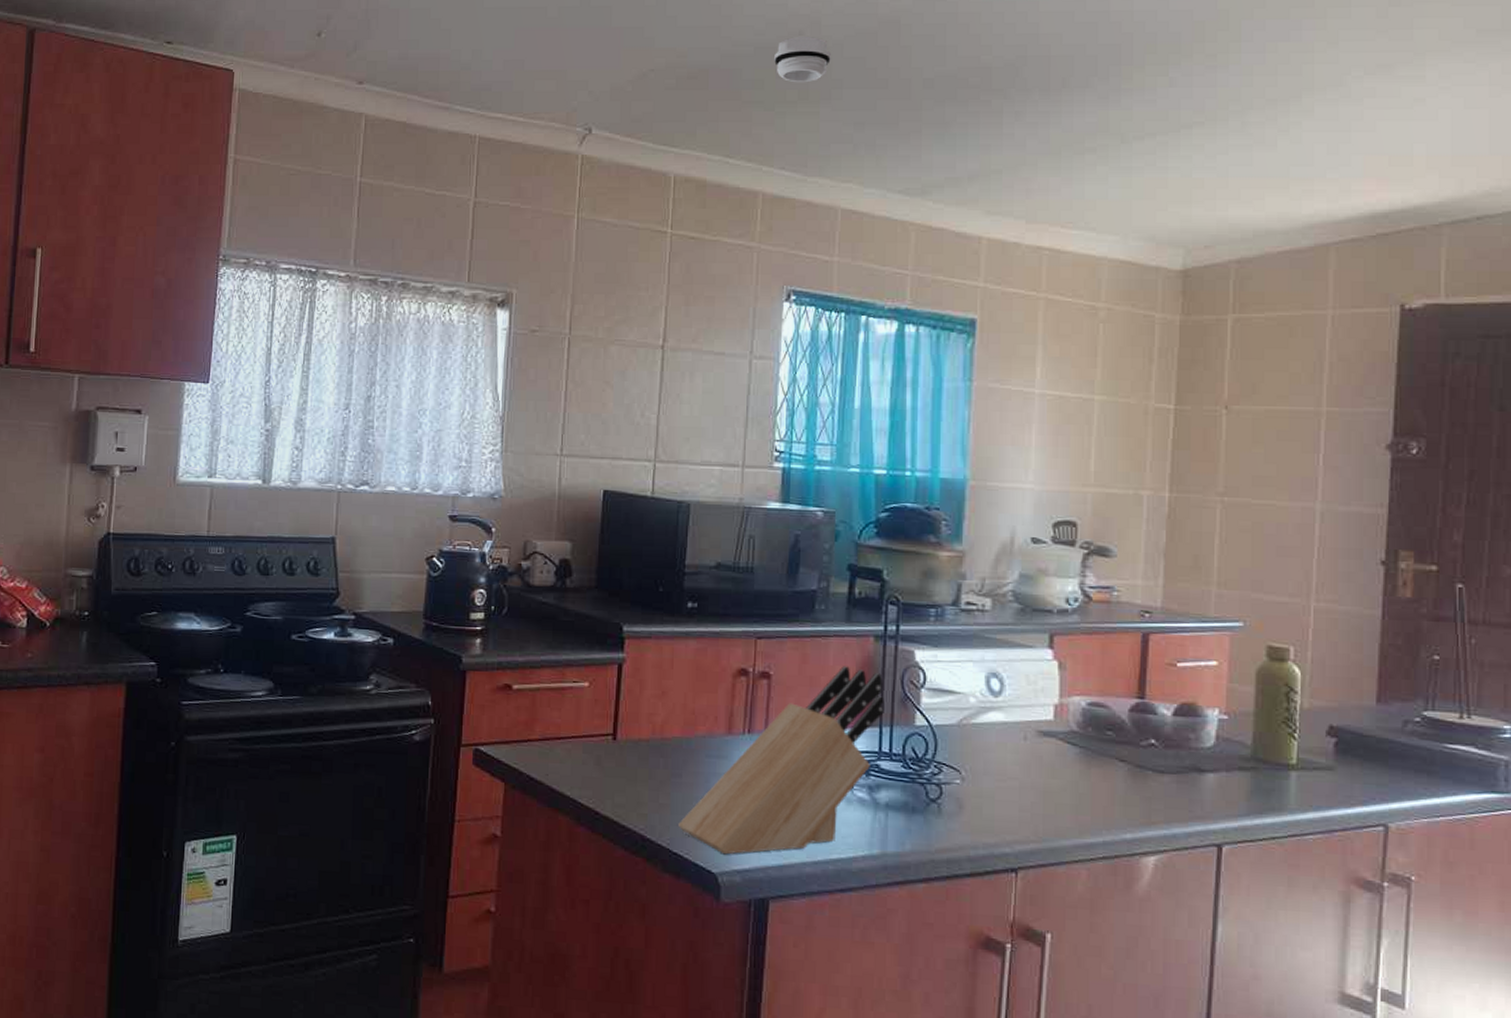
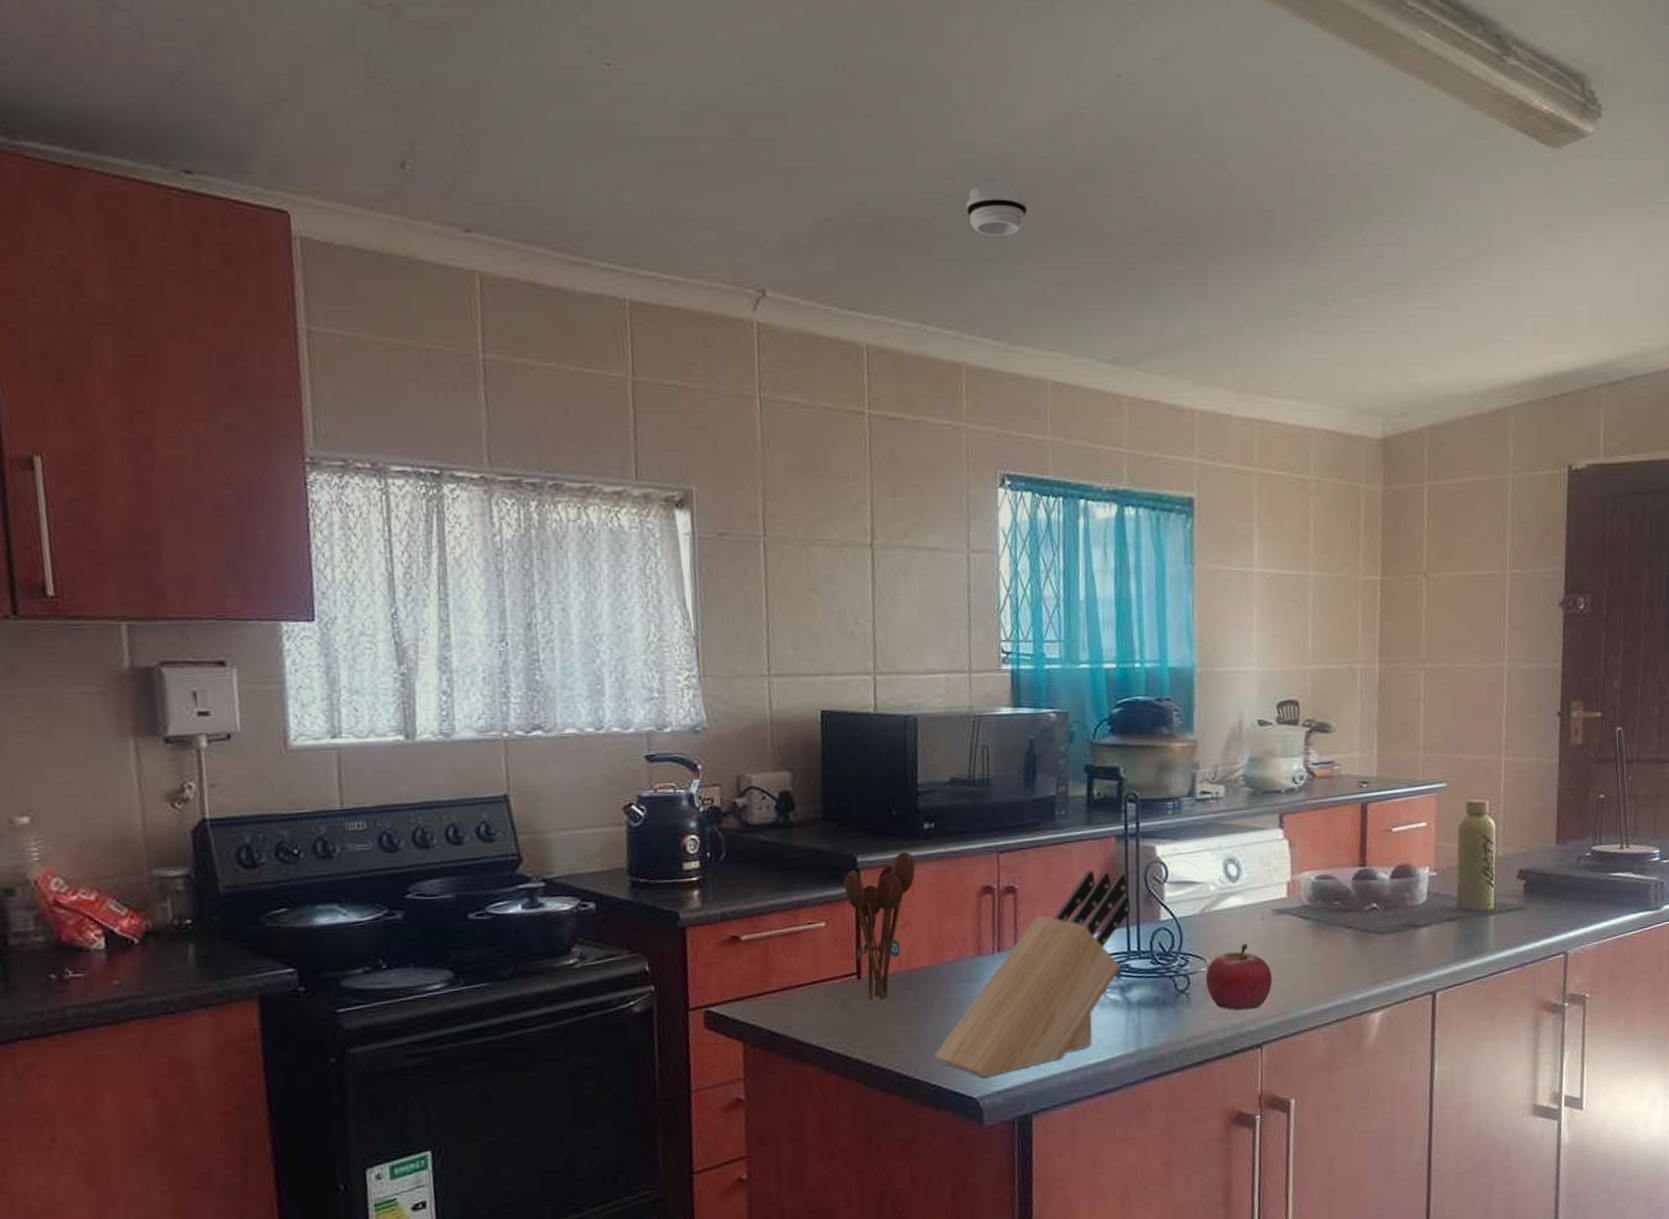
utensil holder: none [608,626,676,764] -> present [843,851,915,1001]
fruit: none [959,761,1032,831] -> present [1205,943,1272,1011]

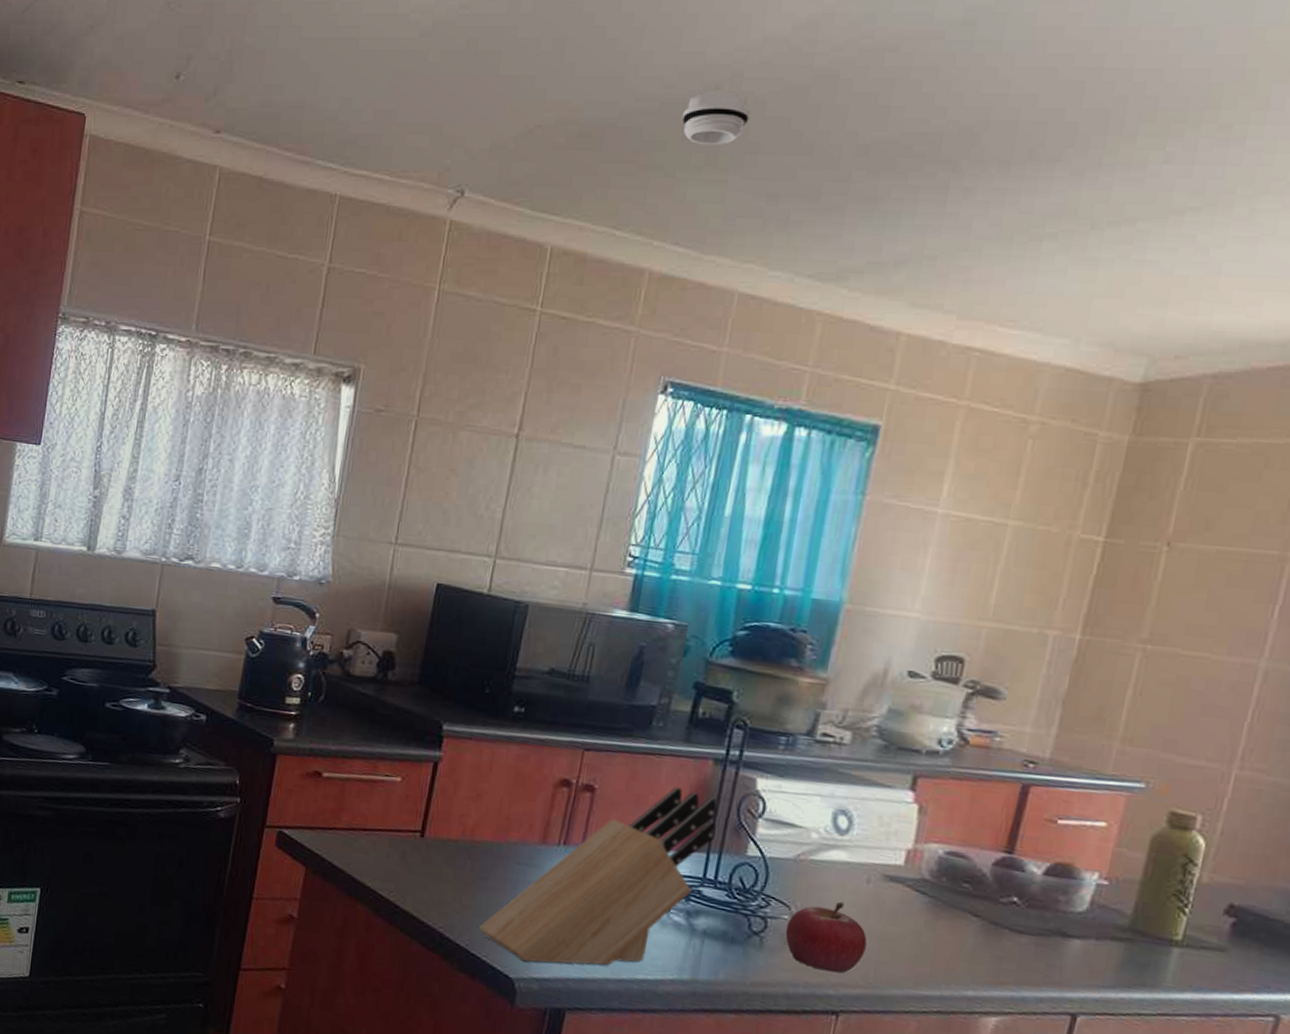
utensil holder: present [843,851,915,1001] -> none [425,728,498,863]

